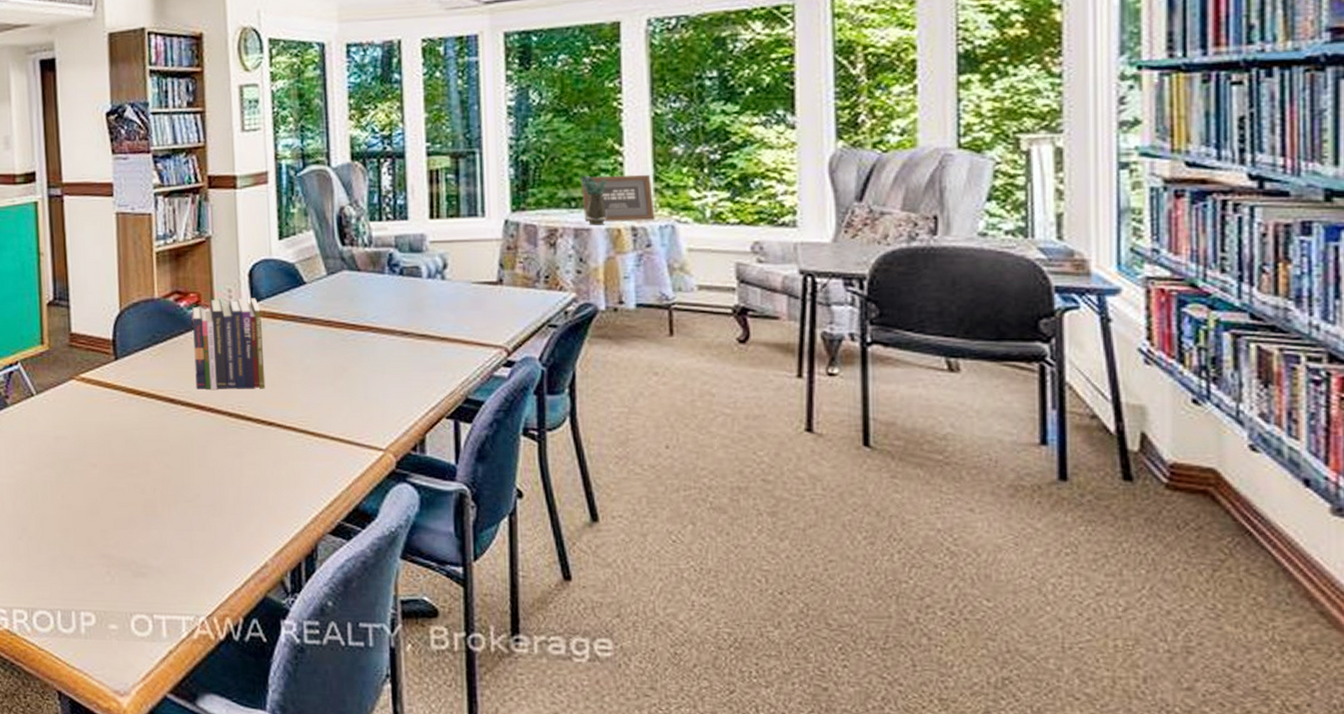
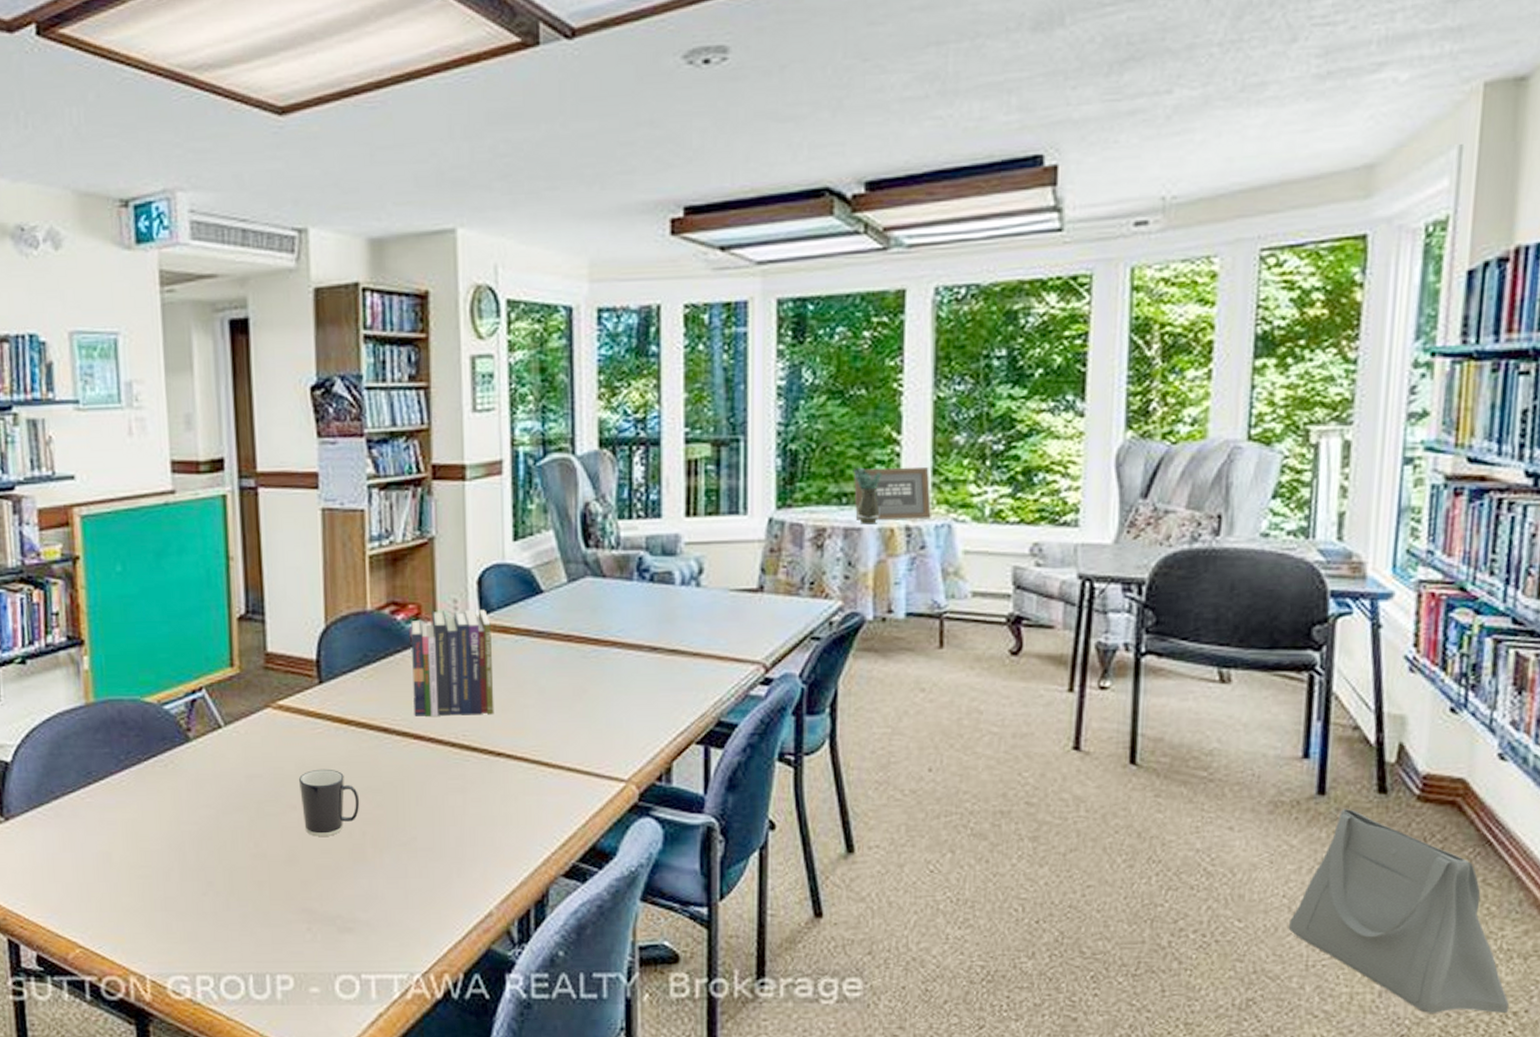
mug: none [98,433,151,492] -> present [298,769,360,836]
tote bag: none [1040,495,1290,706] -> present [1288,809,1510,1013]

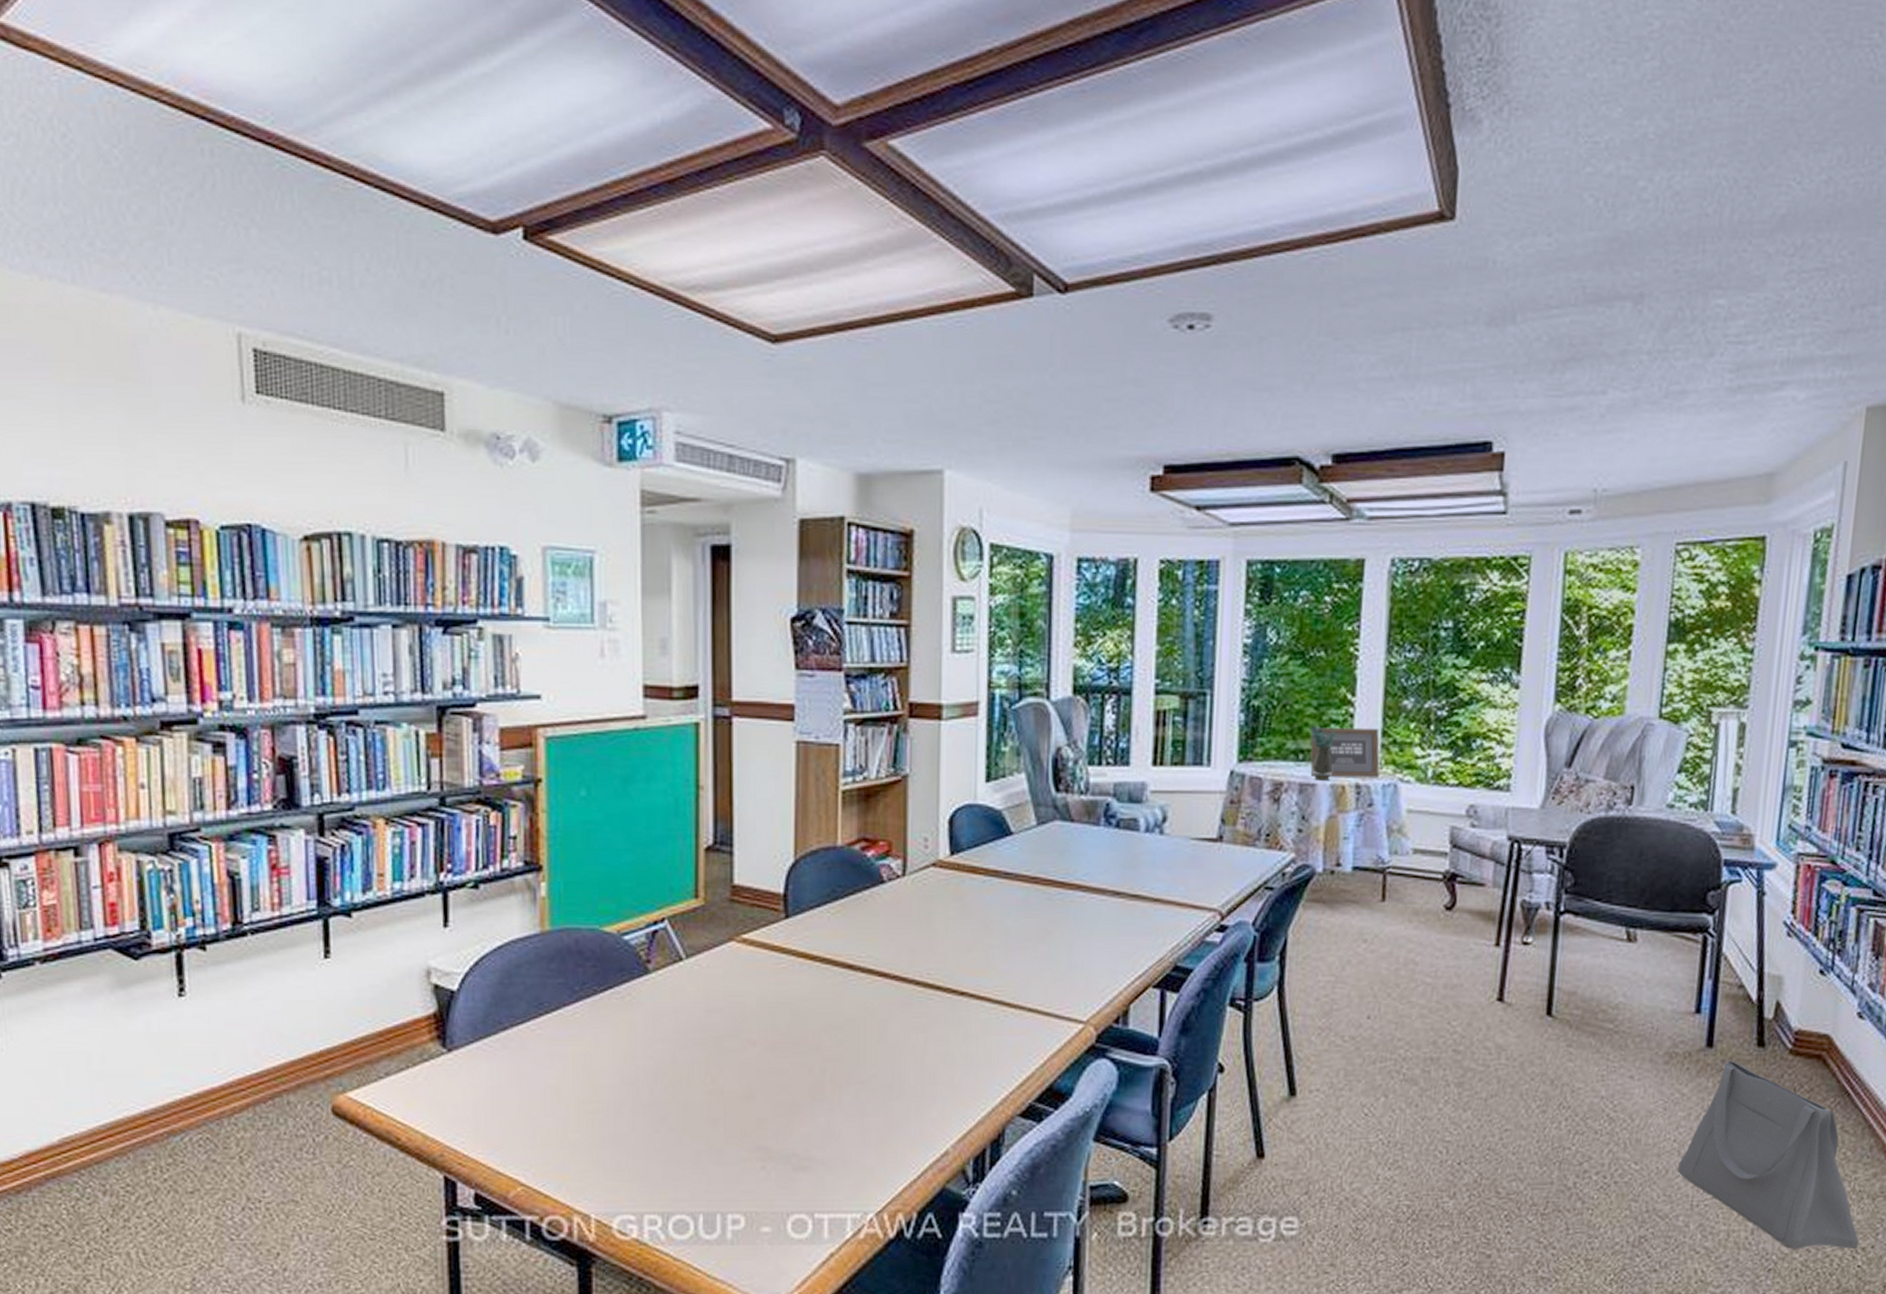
mug: present [298,769,360,836] -> none [759,1004,821,1073]
books: present [411,609,494,717] -> none [880,848,960,954]

